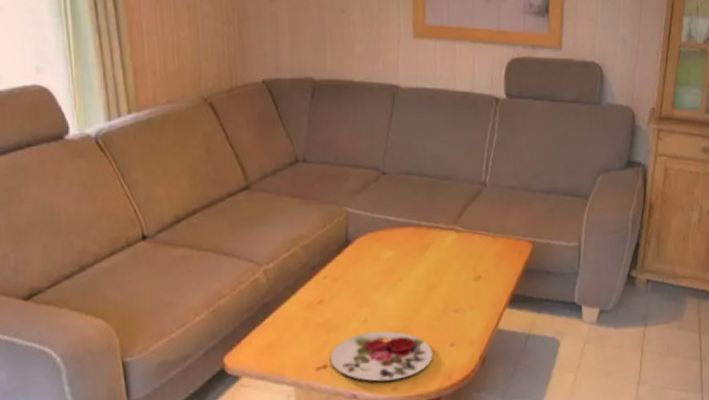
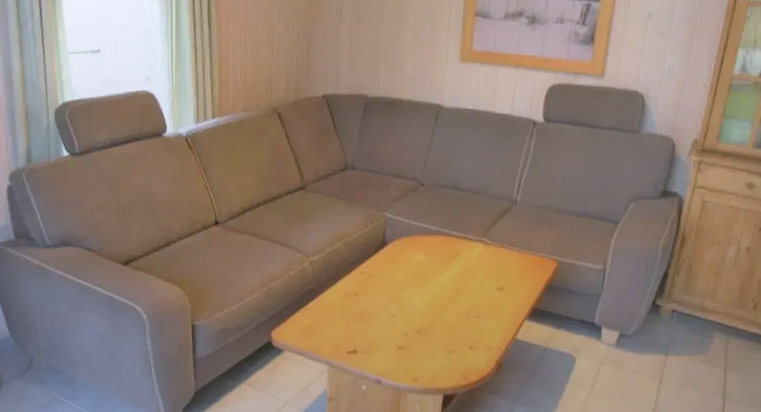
plate: present [329,331,433,382] -> none [360,326,453,373]

